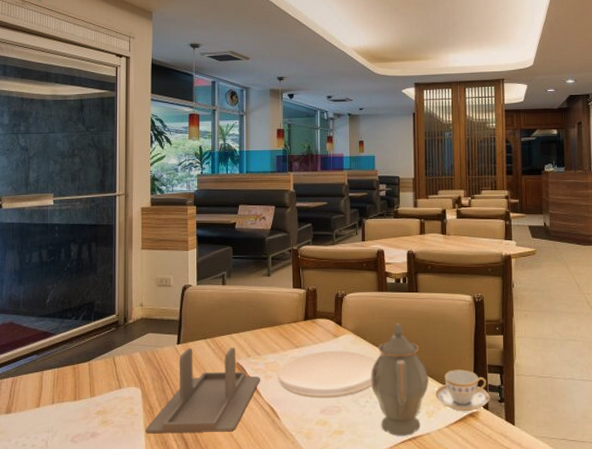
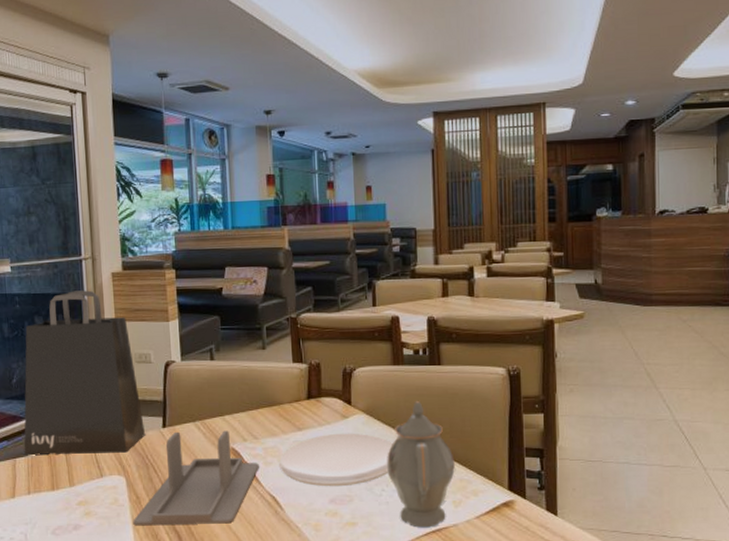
shopping bag: none [51,222,161,368] -> present [24,290,145,455]
teacup: present [434,369,490,411] -> none [462,453,528,500]

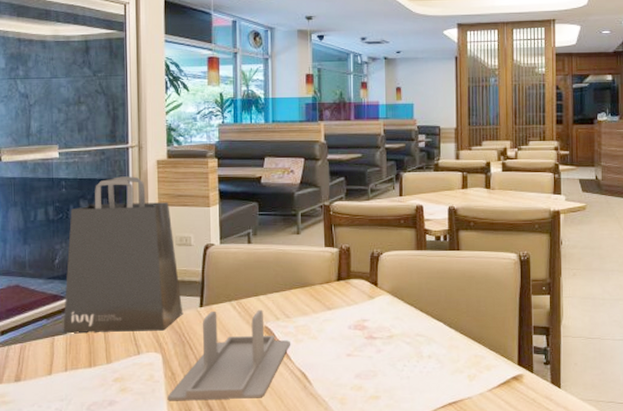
plate: present [279,433,393,487] -> none [309,312,415,363]
teapot: present [386,401,455,528] -> none [408,283,470,400]

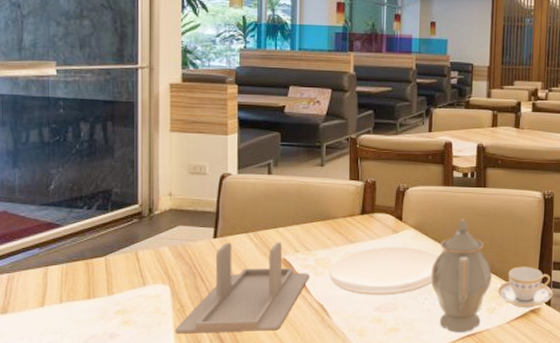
shopping bag: present [63,176,182,333] -> none [58,99,194,263]
plate: none [309,312,415,363] -> present [329,246,438,296]
teapot: none [408,283,470,400] -> present [430,219,492,332]
teacup: none [476,331,535,374] -> present [497,266,553,307]

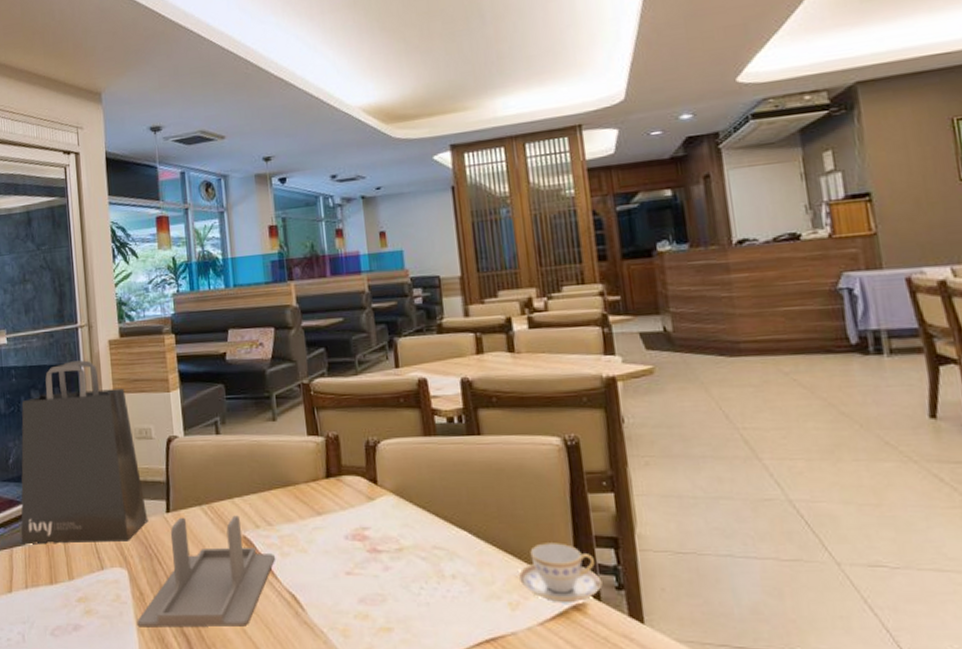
shopping bag: none [58,99,194,263] -> present [21,360,147,544]
plate: present [329,246,438,296] -> none [297,518,430,583]
teapot: present [430,219,492,332] -> none [422,479,508,636]

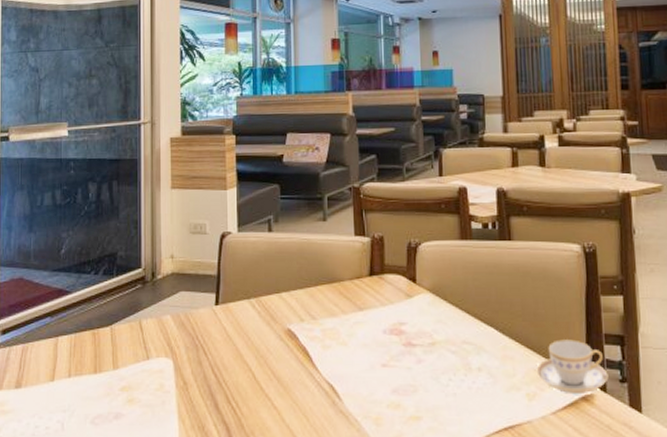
shopping bag: present [21,360,147,544] -> none [67,156,196,333]
napkin holder: present [137,515,275,627] -> none [178,309,316,415]

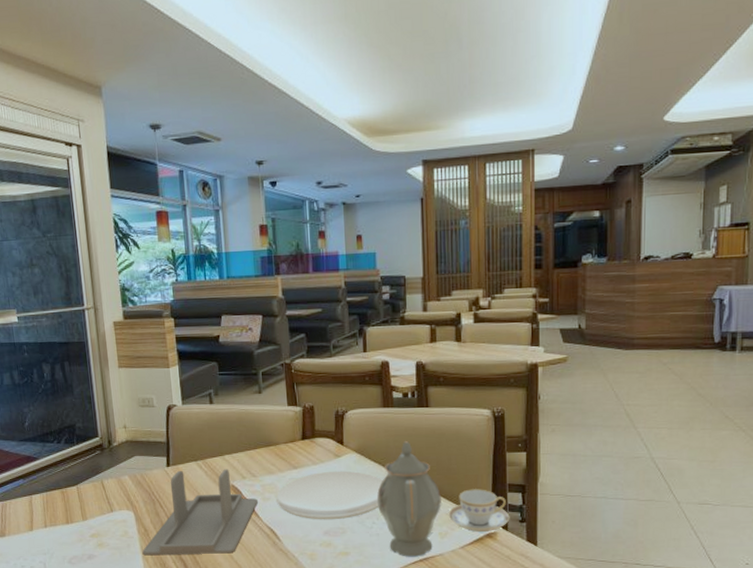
napkin holder: none [178,309,316,415] -> present [142,469,258,555]
plate: none [338,314,461,375] -> present [276,470,383,520]
teapot: none [453,280,528,424] -> present [376,441,441,557]

